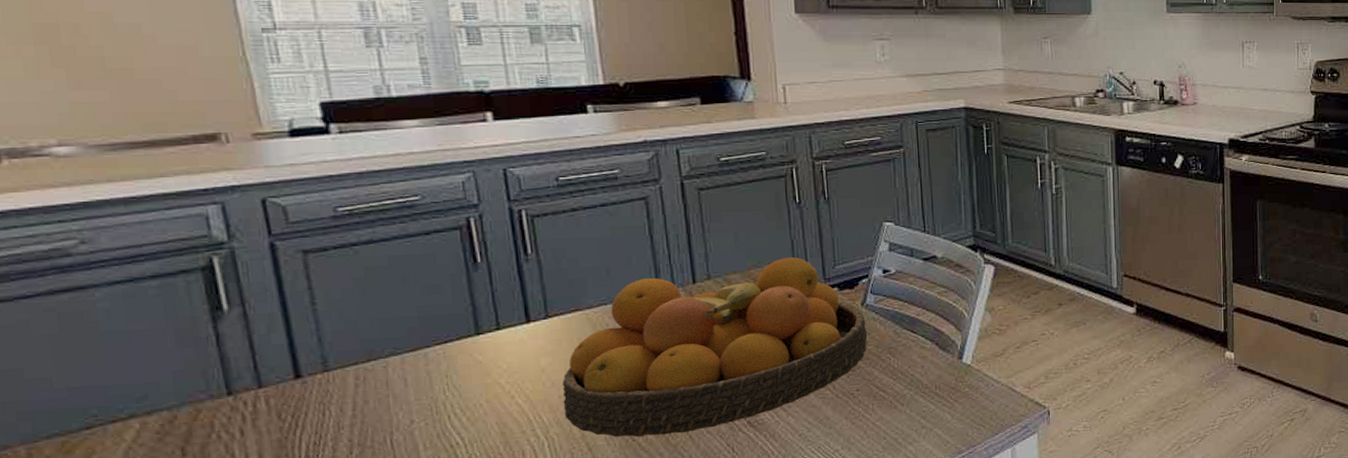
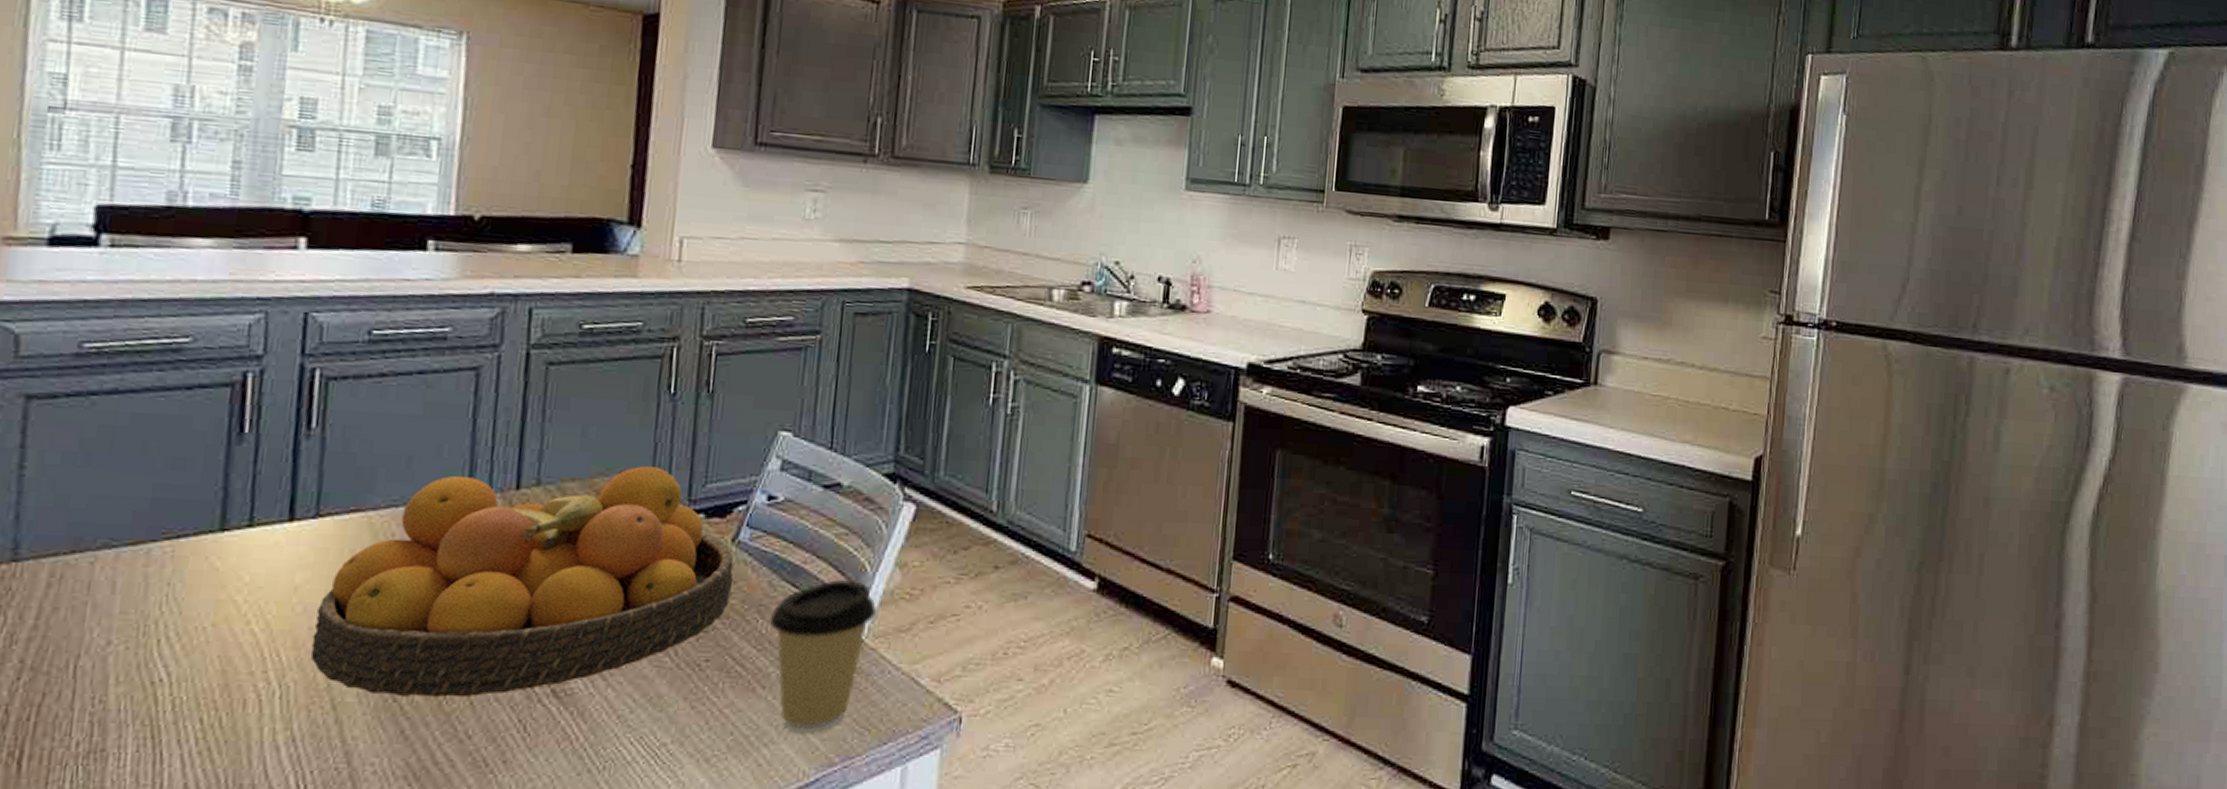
coffee cup: none [898,323,977,433] -> present [769,578,878,734]

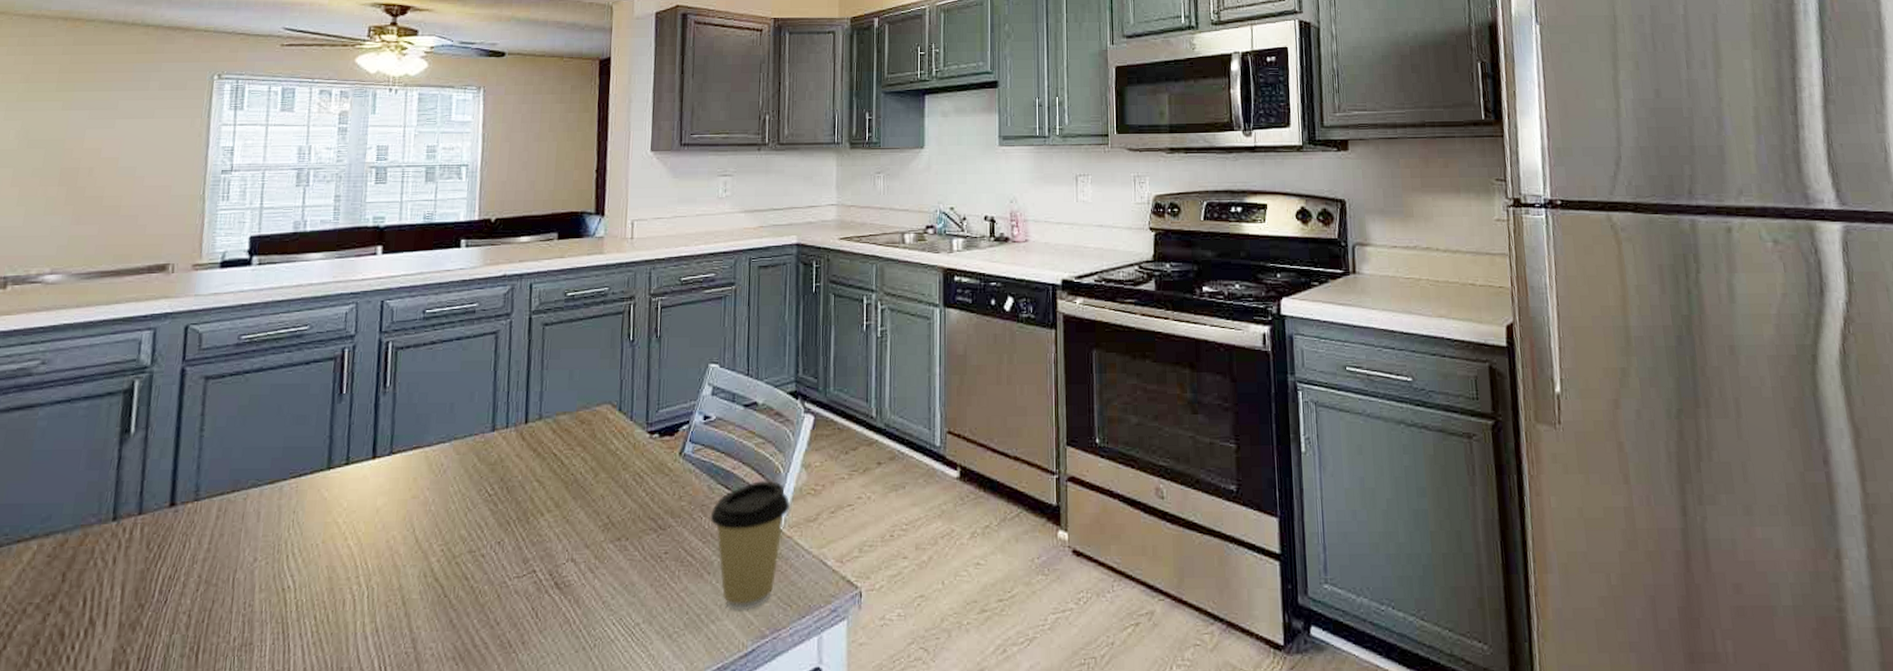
fruit bowl: present [311,466,734,698] -> none [388,399,682,592]

